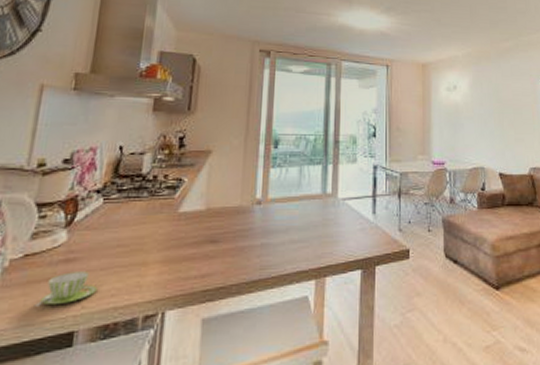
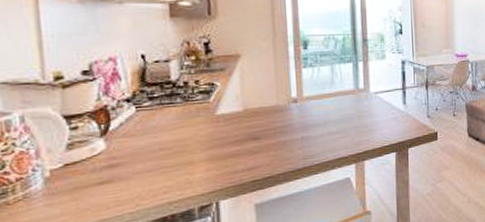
cup: present [34,271,98,306] -> none [87,174,149,209]

